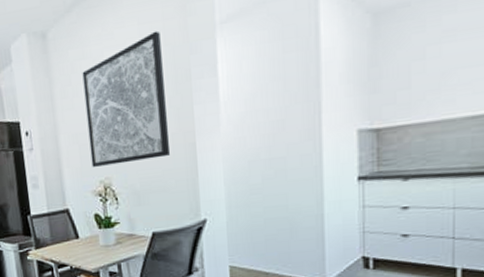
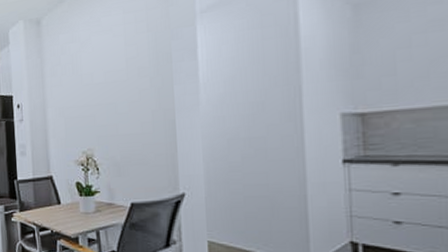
wall art: present [82,30,170,167] -> none [71,18,150,139]

